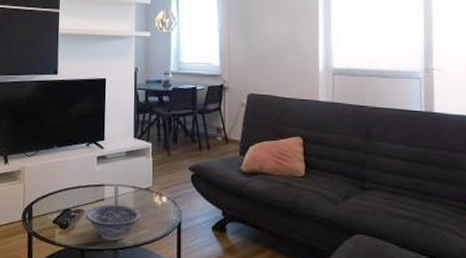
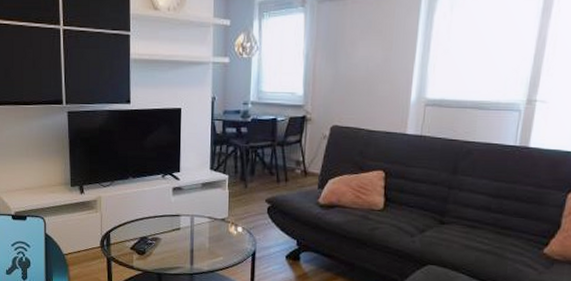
decorative bowl: present [86,204,142,241] -> none [162,233,217,266]

